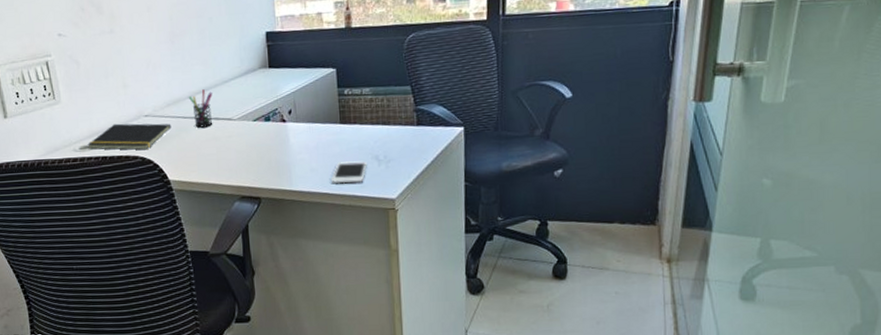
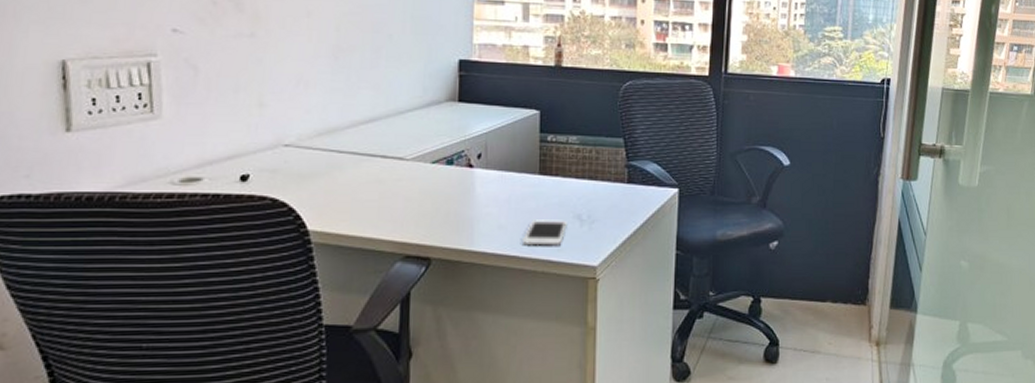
notepad: present [87,123,172,150] -> none [193,152,321,189]
pen holder: present [188,89,213,128] -> none [348,119,382,166]

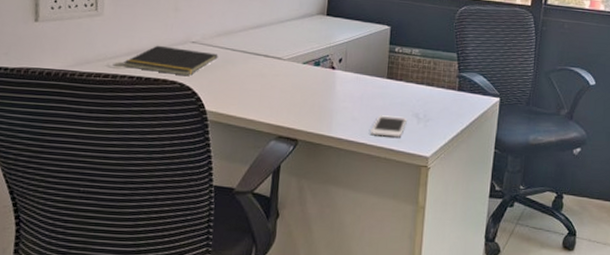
notepad: none [193,152,321,189] -> present [123,45,218,77]

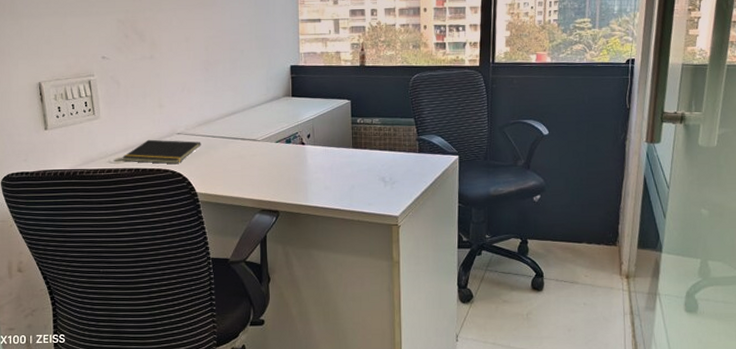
cell phone: present [371,115,407,138] -> none [343,181,375,201]

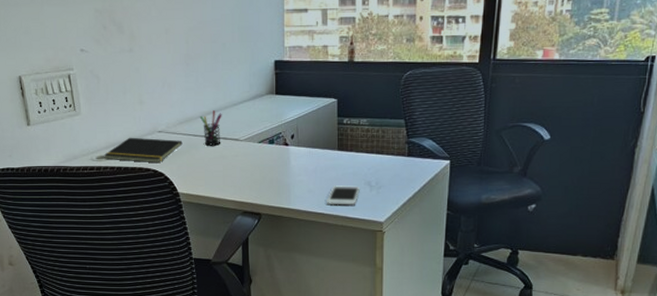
pen holder: none [218,113,240,146] -> present [199,110,222,146]
cell phone: none [343,181,375,201] -> present [327,186,360,206]

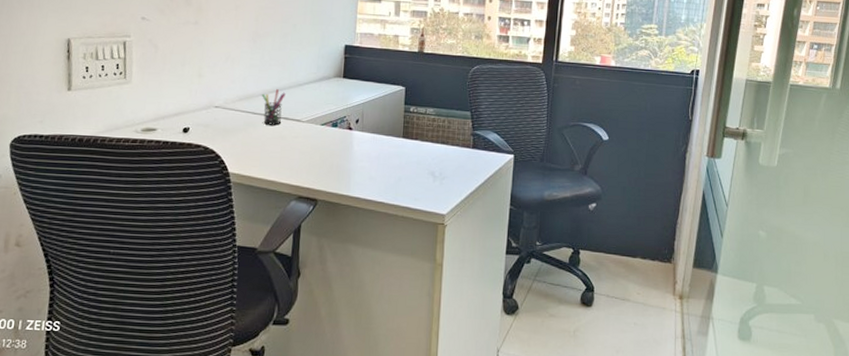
notepad: present [104,137,183,163] -> none [150,110,240,140]
cell phone: present [327,186,360,206] -> none [388,174,423,196]

